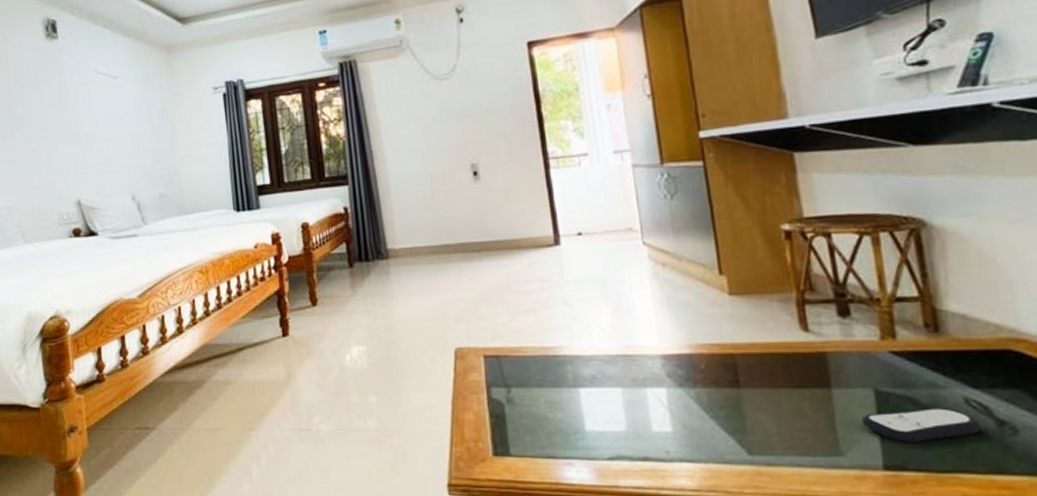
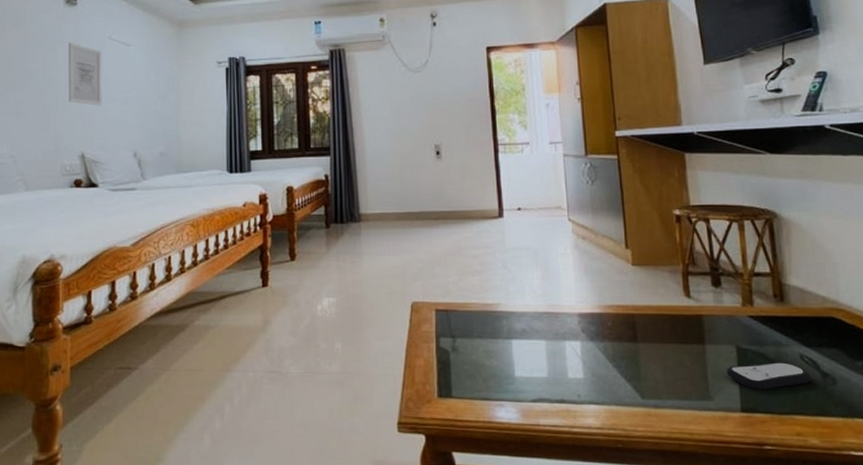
wall art: none [53,80,95,147] -> present [68,42,103,106]

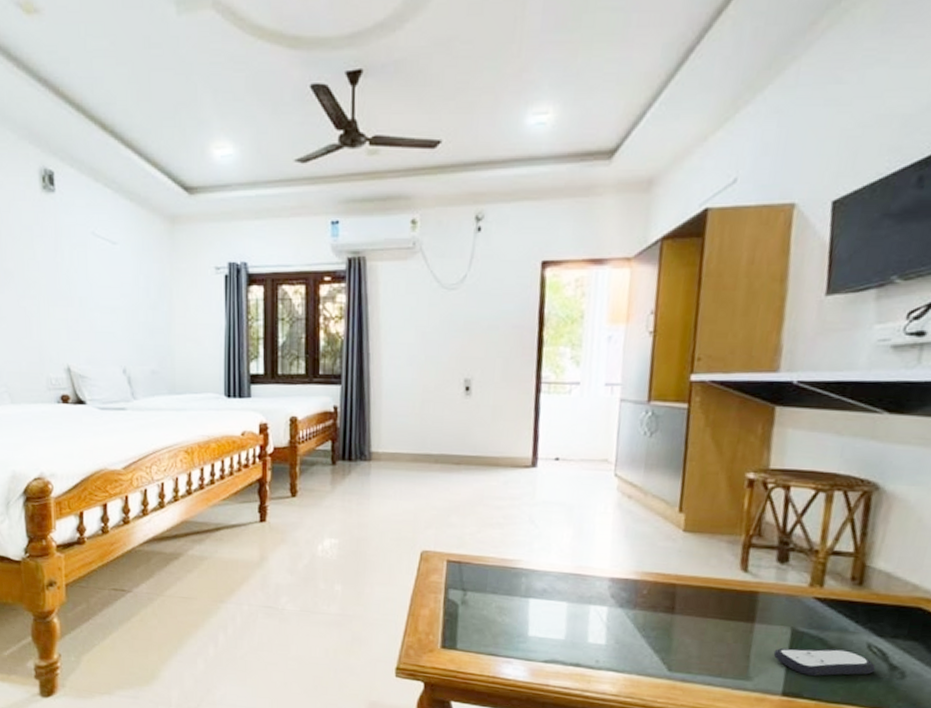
wall art: present [68,42,103,106] -> none [48,237,88,314]

